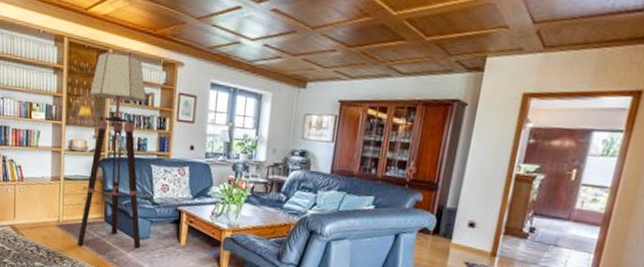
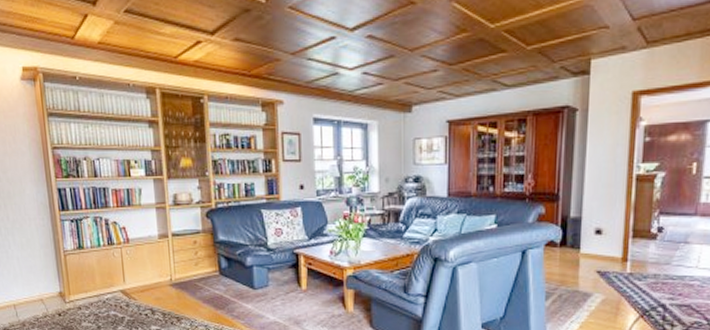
floor lamp: present [77,51,146,248] -> none [188,98,260,303]

